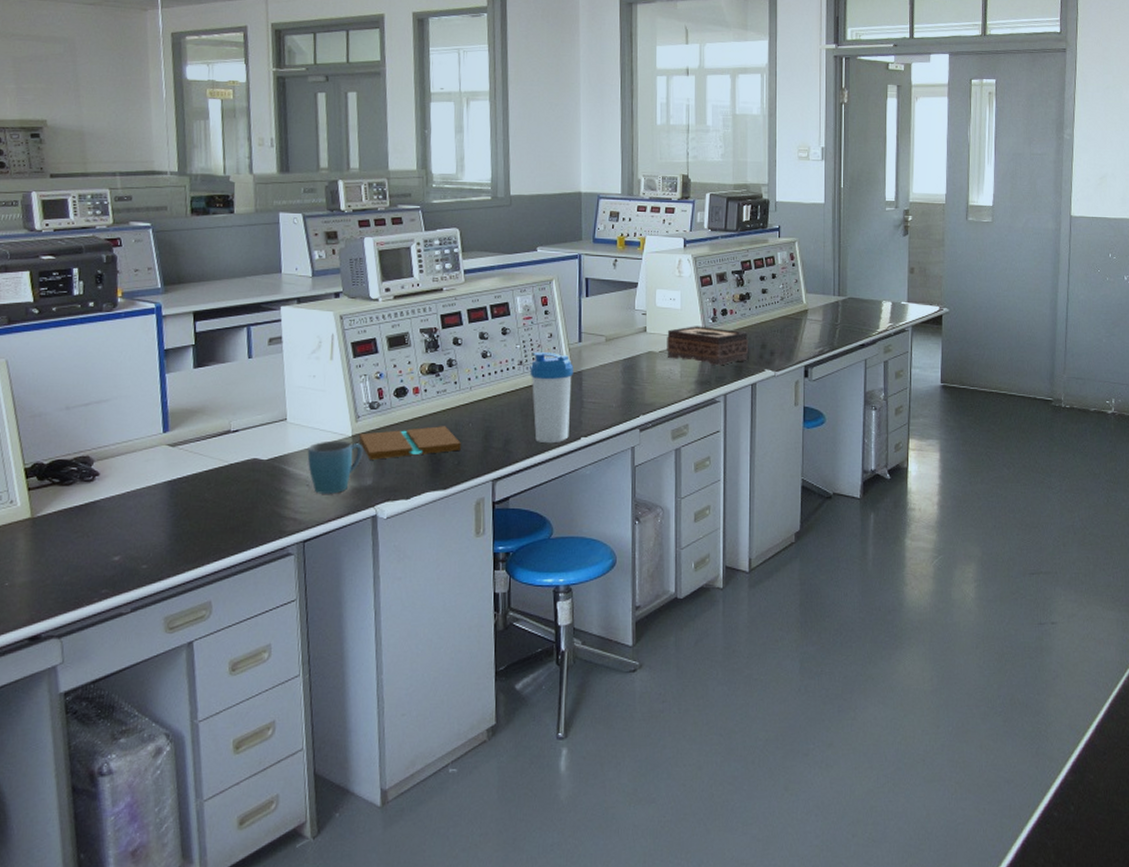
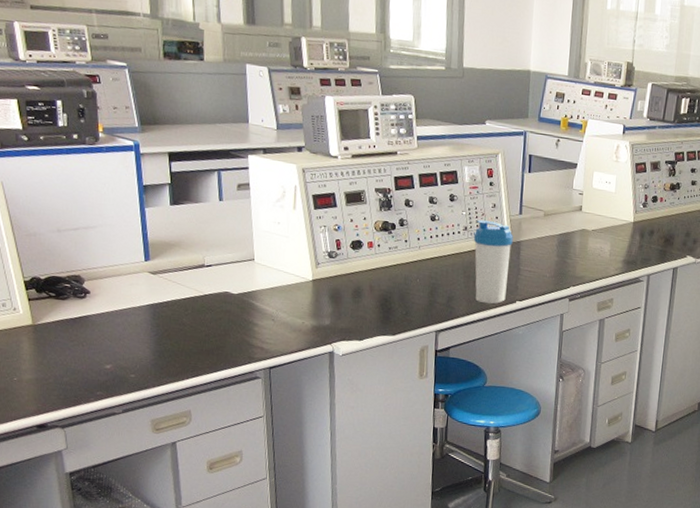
mug: present [307,440,363,494] -> none [272,282,322,330]
book: present [359,426,461,460] -> none [319,278,409,303]
tissue box: present [667,326,749,366] -> none [599,209,675,249]

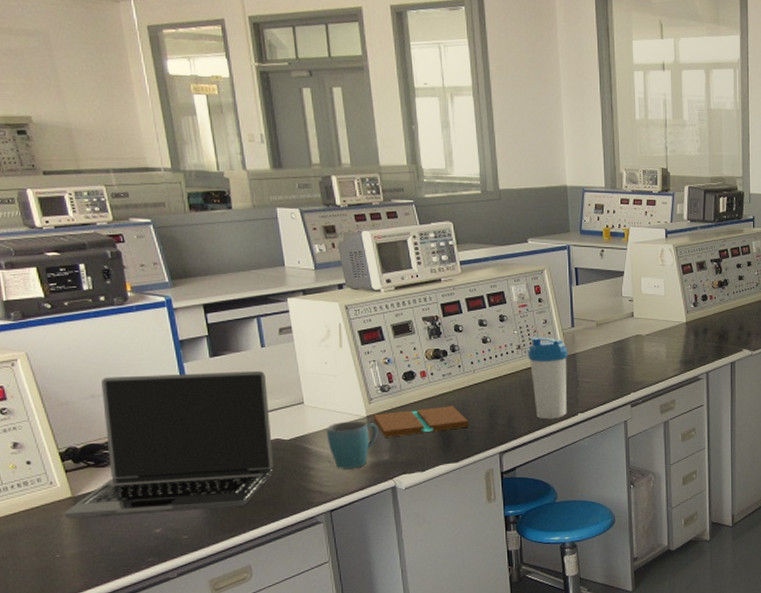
laptop: none [25,213,222,353] -> present [65,371,274,519]
mug: none [272,282,322,330] -> present [326,421,378,469]
book: none [319,278,409,303] -> present [374,406,469,437]

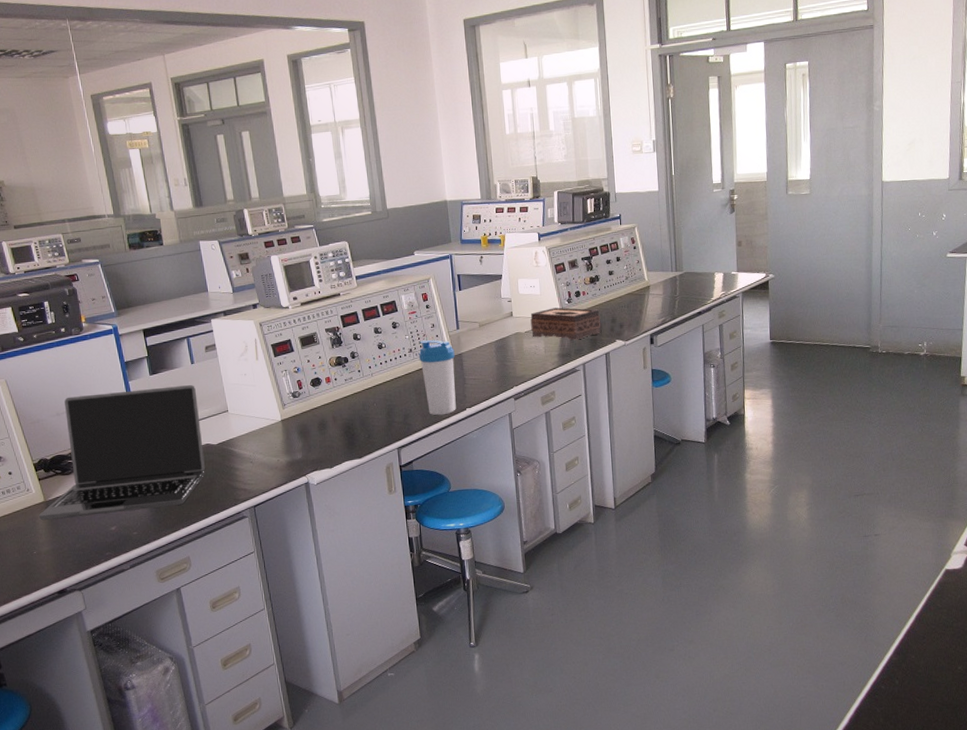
mug: present [326,421,378,469] -> none [247,425,292,469]
book: present [374,406,469,437] -> none [287,407,369,439]
tissue box: none [653,311,728,347] -> present [530,307,601,340]

